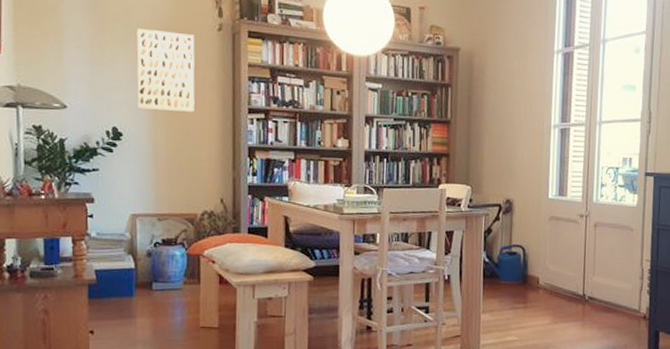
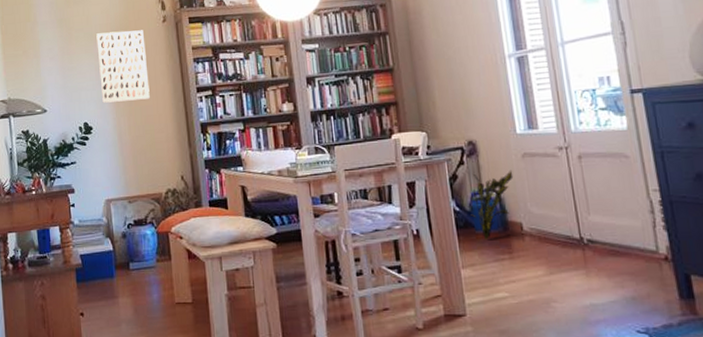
decorative plant: none [496,229,539,289] -> present [469,169,514,240]

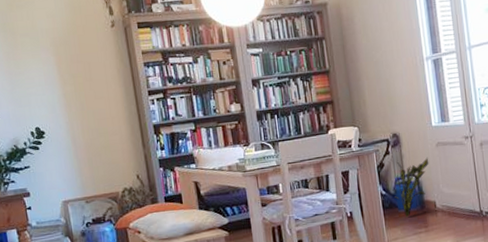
wall art: present [96,30,150,103] -> none [43,34,102,108]

